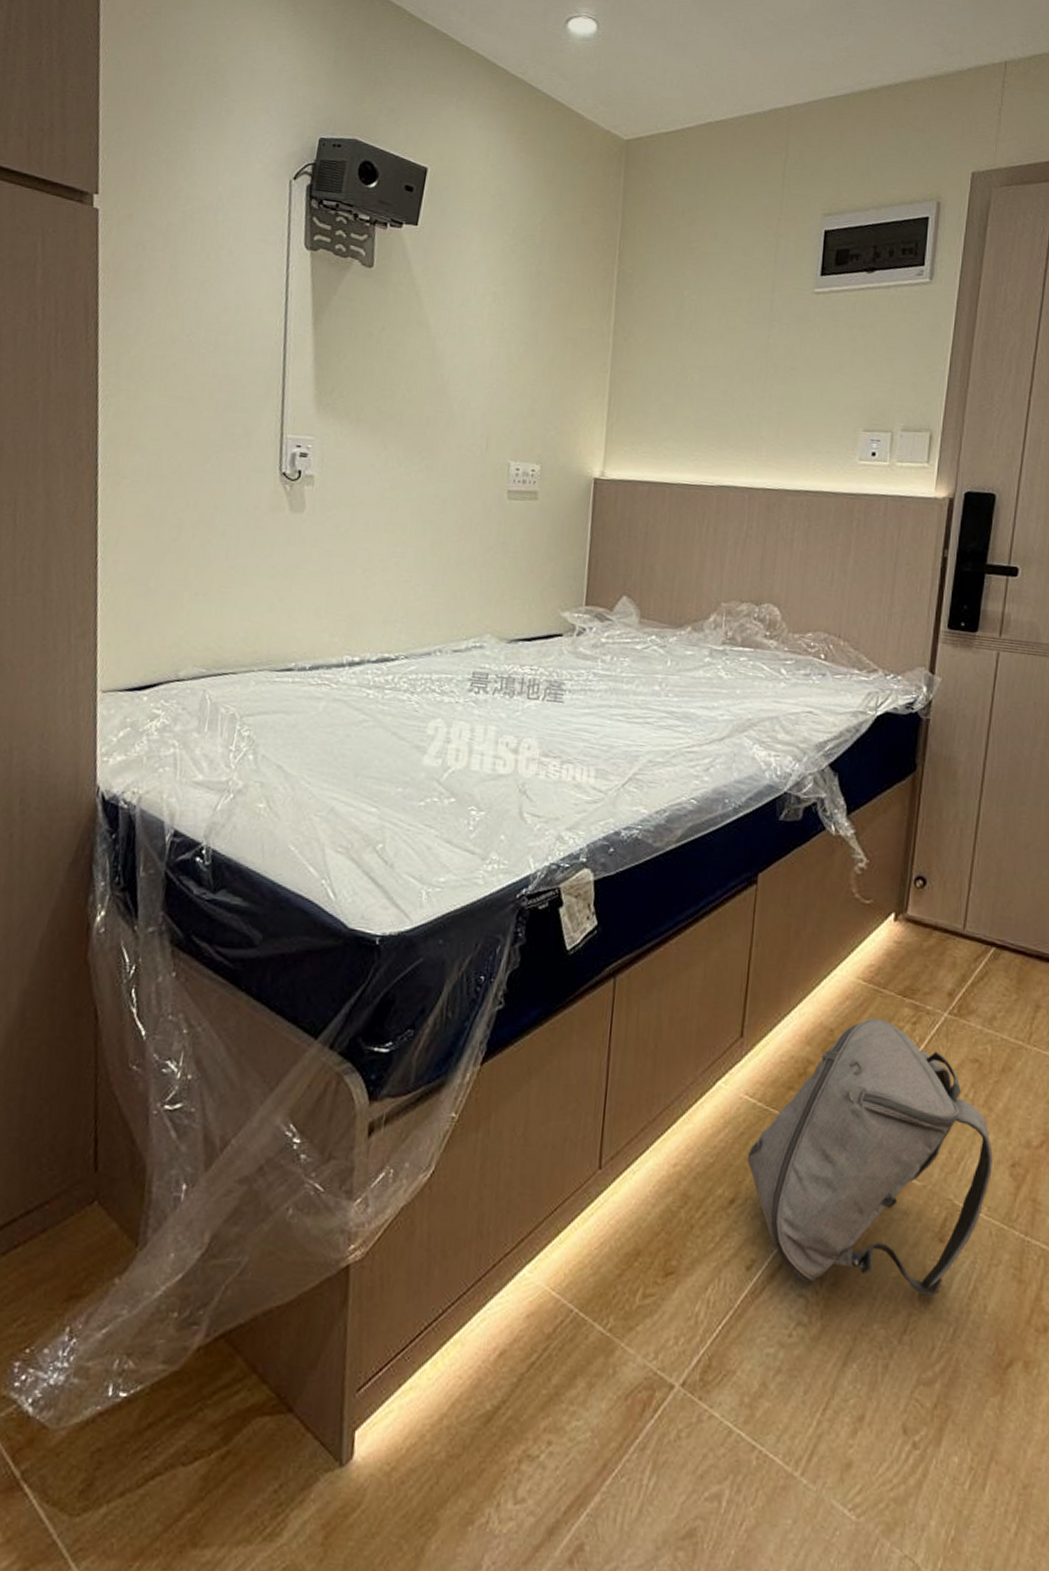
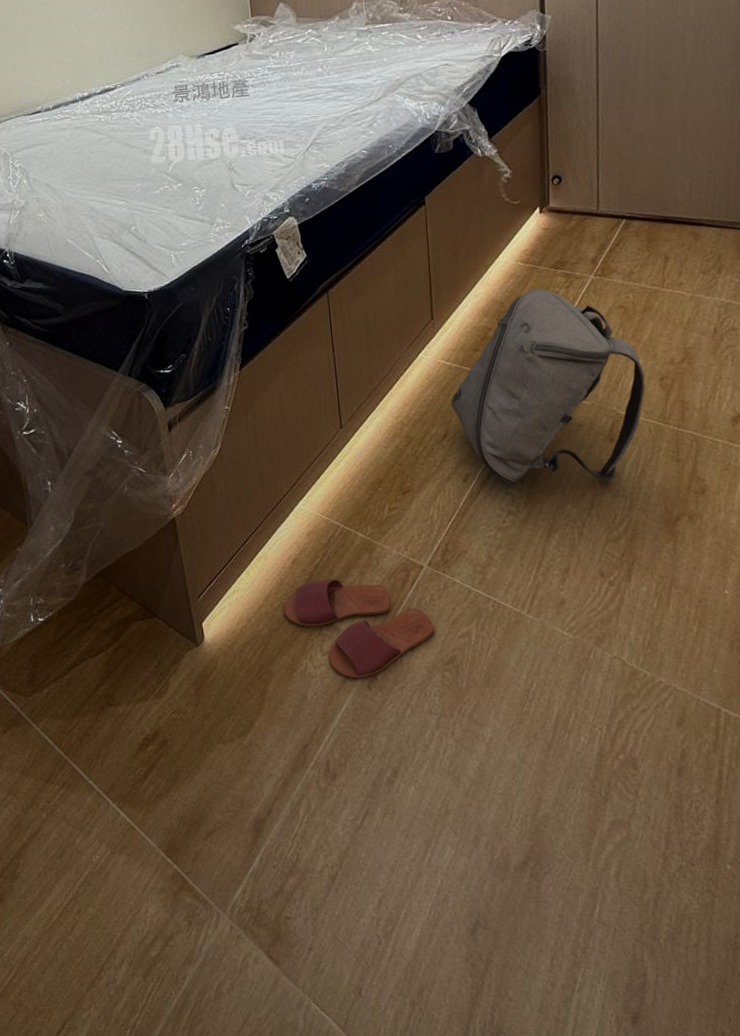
slippers: none [474,1387,675,1547] -> present [284,579,435,679]

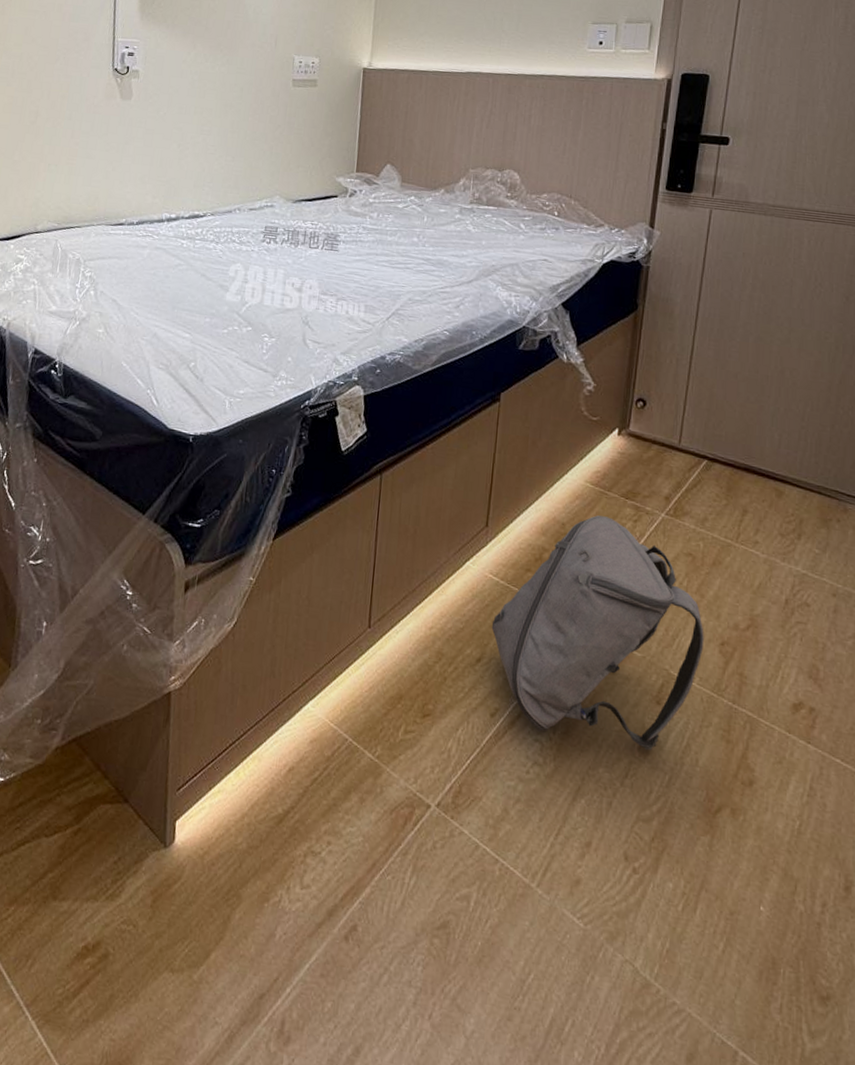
slippers: present [284,579,435,679] -> none [268,797,431,926]

